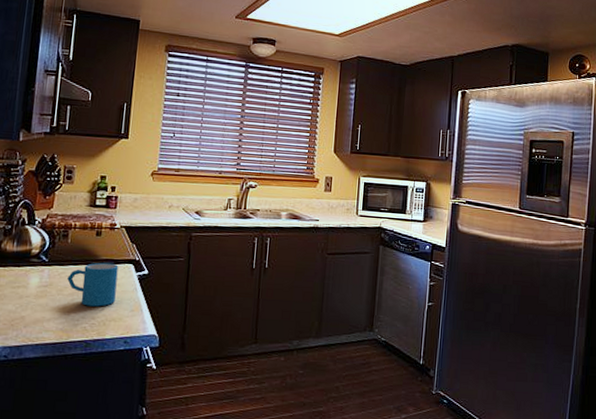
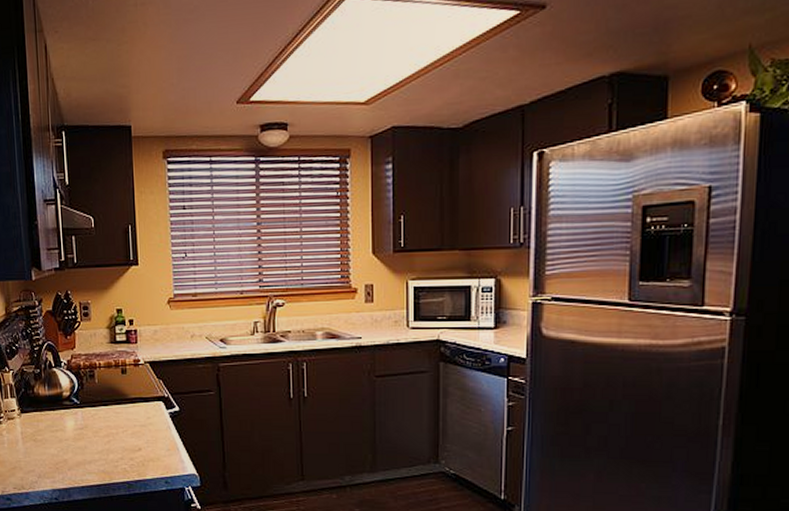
mug: present [67,262,119,307] -> none [101,401,150,447]

